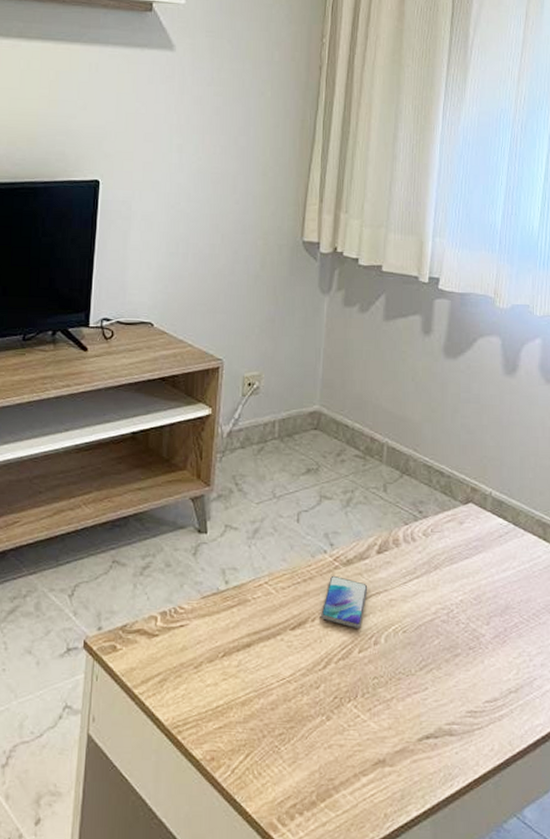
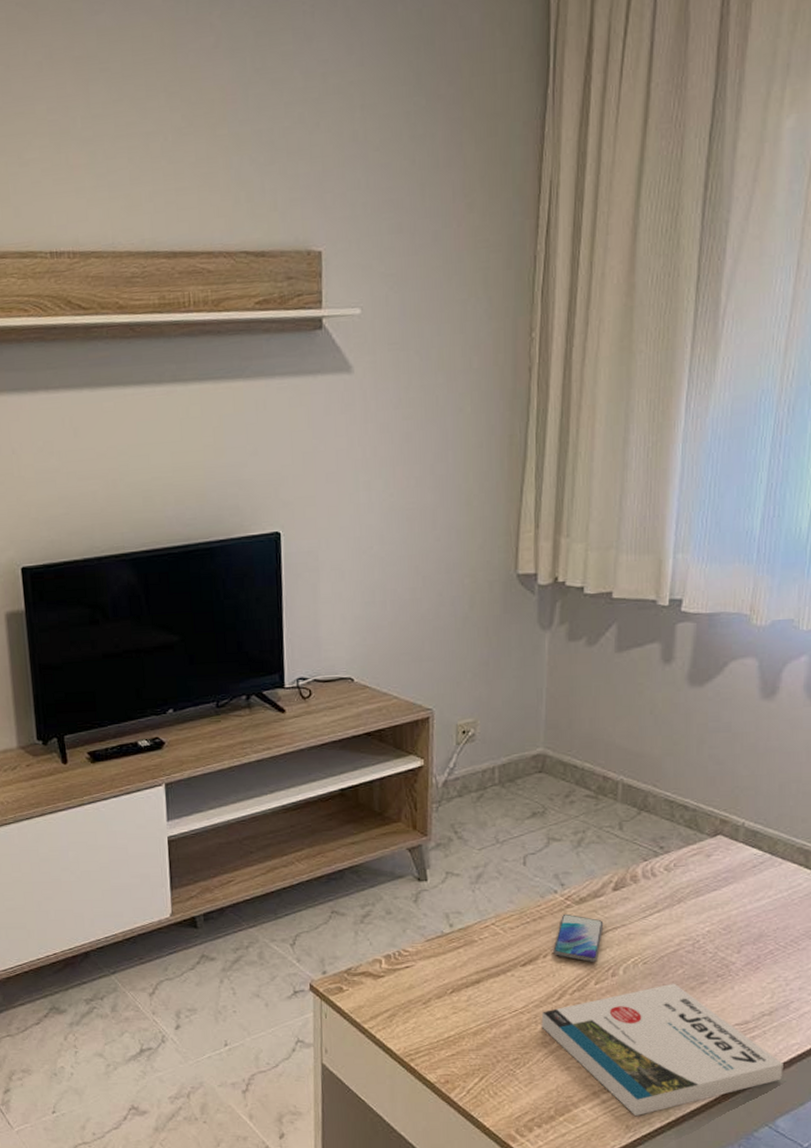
book: none [307,654,529,802] -> present [541,983,783,1116]

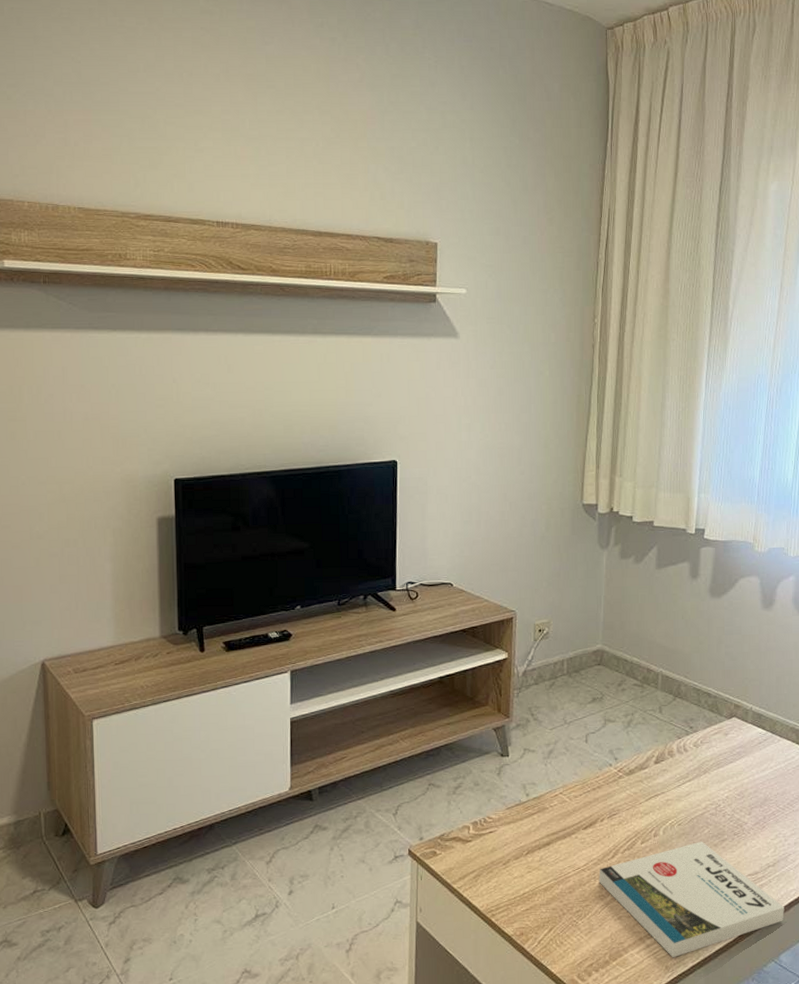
smartphone: present [553,913,604,962] -> none [608,783,648,825]

